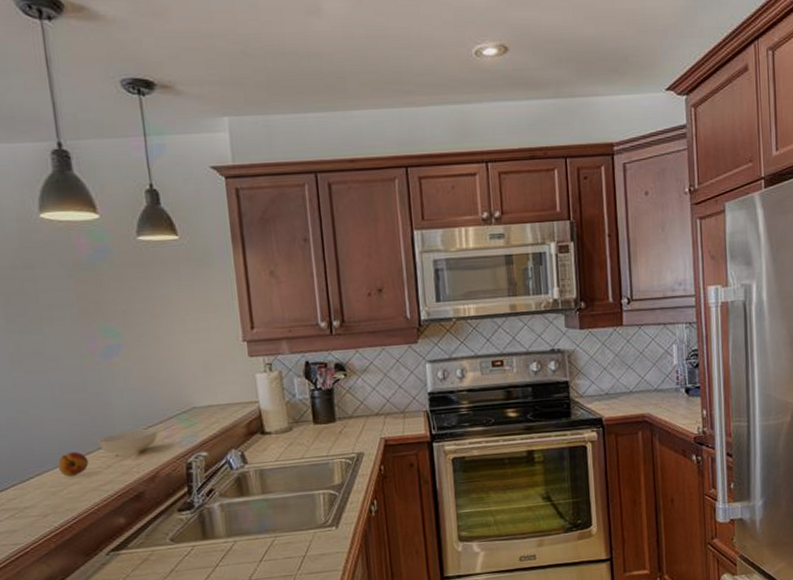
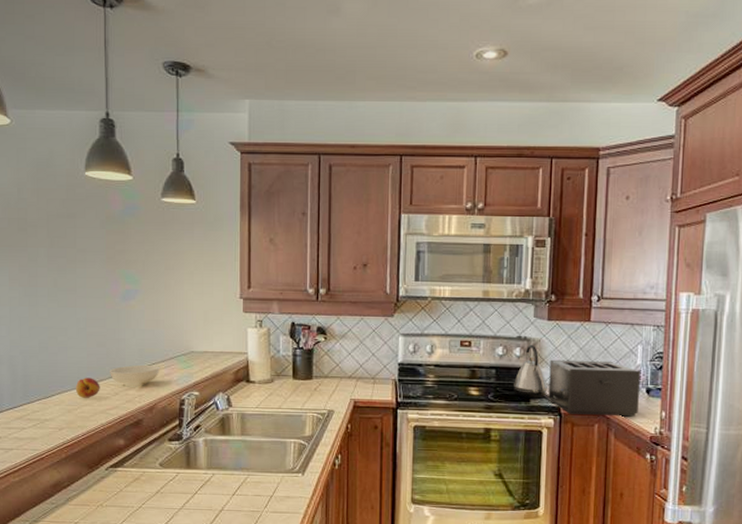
kettle: none [551,356,587,414] -> present [512,344,548,399]
toaster: none [586,364,680,426] -> present [548,359,641,417]

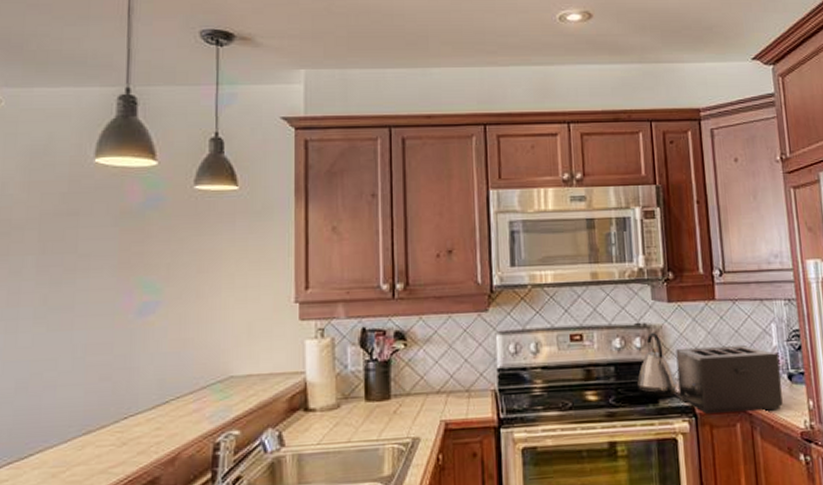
fruit: present [75,377,100,399] -> none [64,425,101,456]
bowl: present [109,364,161,387] -> none [114,399,188,433]

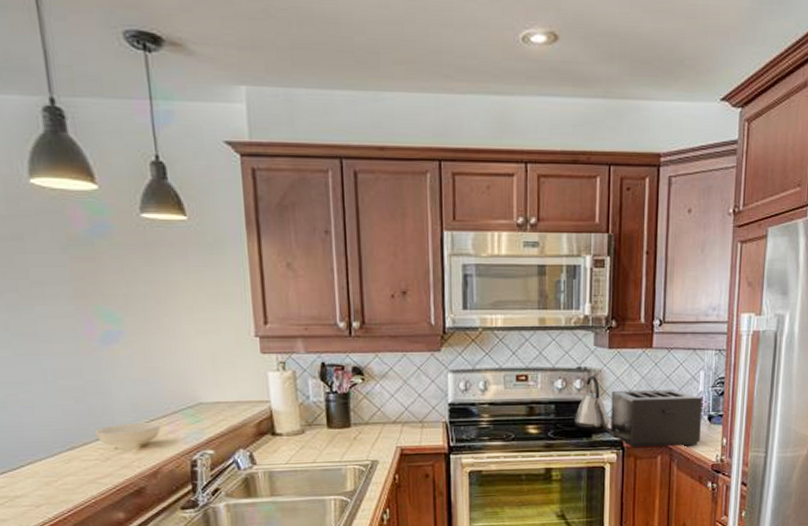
bowl: none [114,399,188,433] -> present [94,421,162,450]

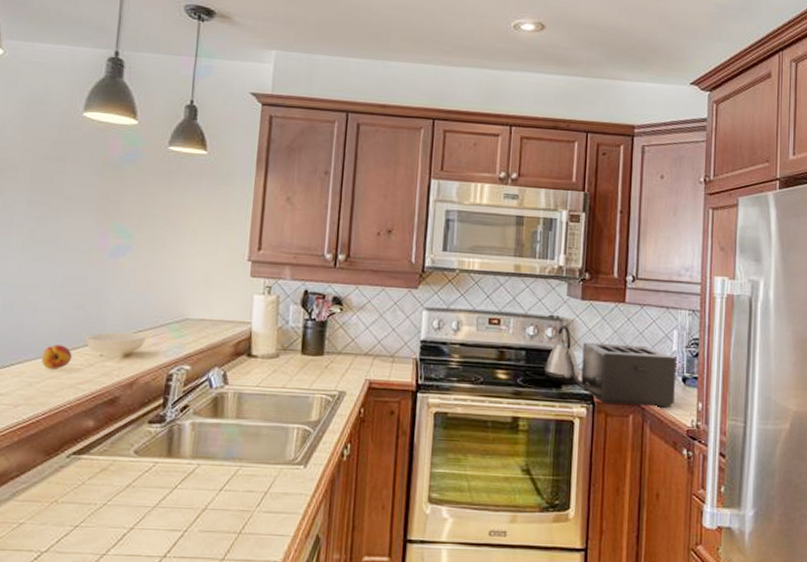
fruit: none [51,442,85,468] -> present [40,344,72,371]

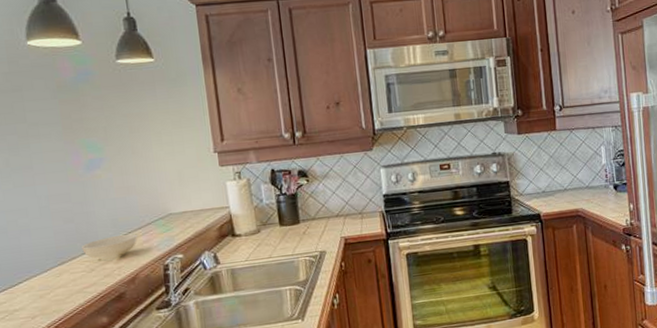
fruit: present [40,344,72,371] -> none [44,257,74,281]
kettle: present [543,324,580,385] -> none [494,158,526,211]
toaster: present [581,342,677,408] -> none [525,164,609,220]

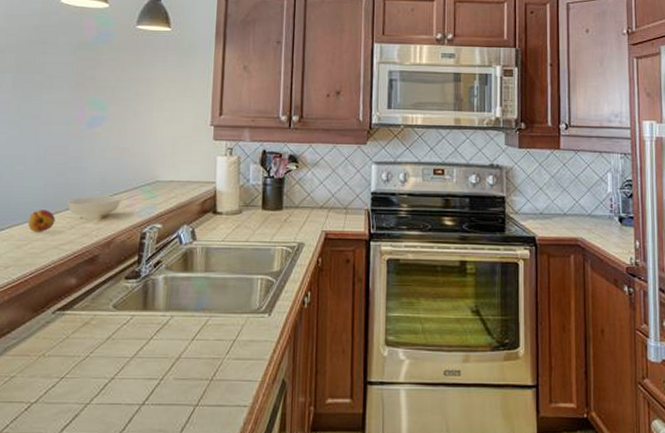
fruit: none [44,257,74,281] -> present [27,210,56,234]

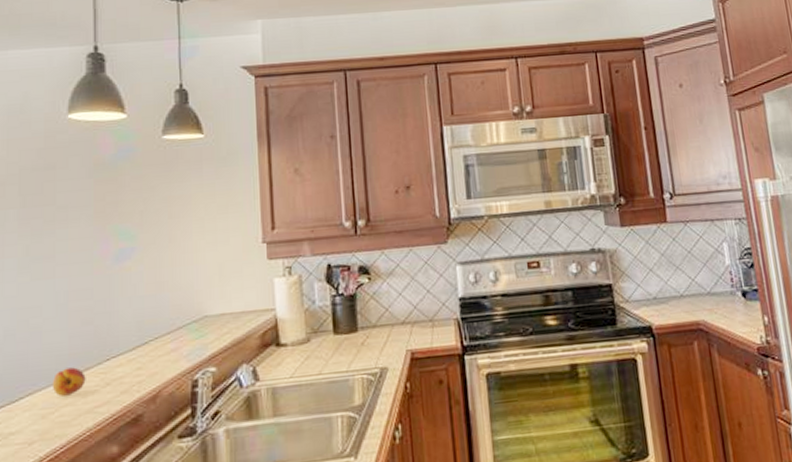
bowl: present [66,195,123,220] -> none [97,339,166,373]

